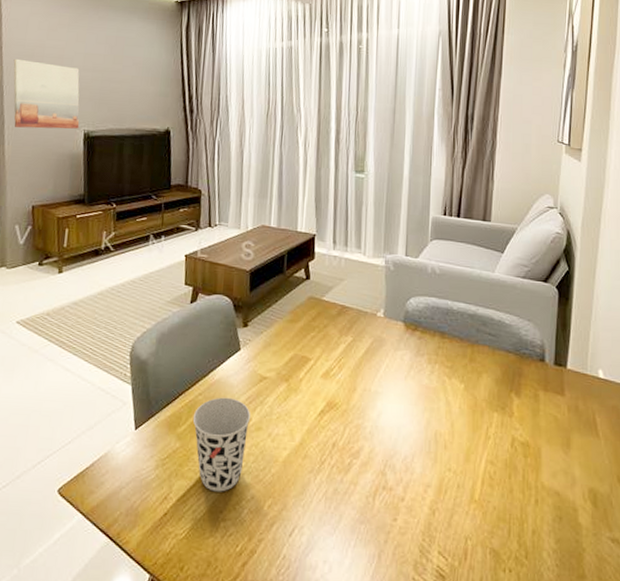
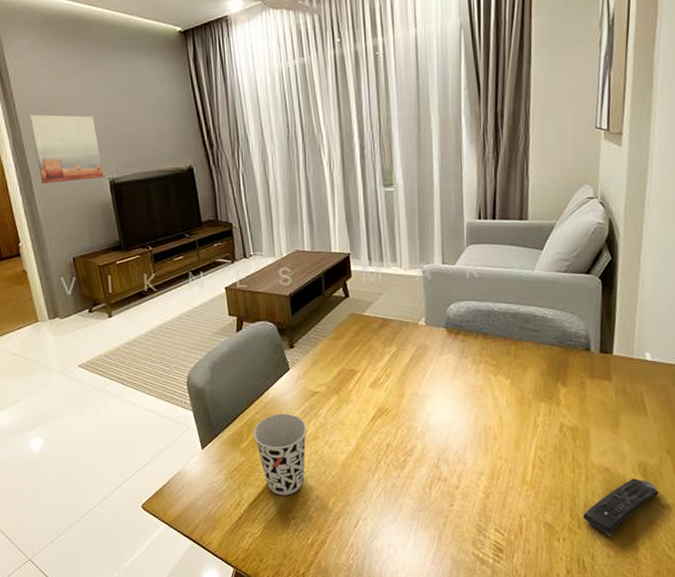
remote control: none [530,506,609,571] -> present [582,478,659,537]

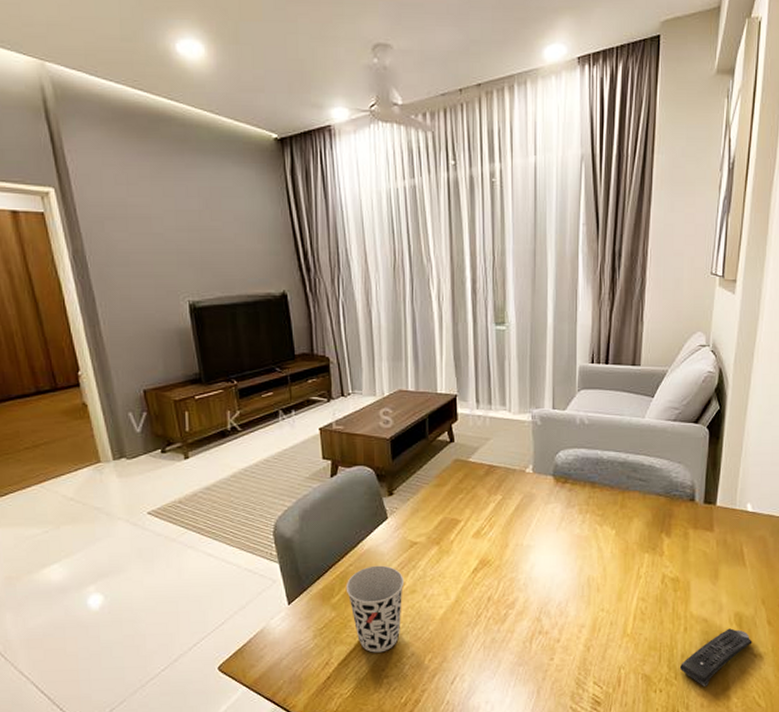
wall art: present [28,114,104,183] -> none [92,222,183,303]

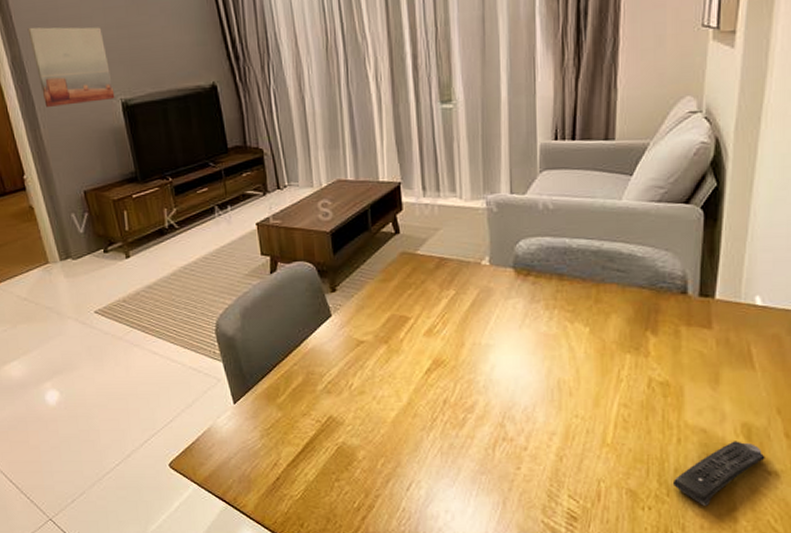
wall art: none [92,222,183,303] -> present [27,27,115,107]
cup: present [345,565,405,653] -> none [291,365,352,455]

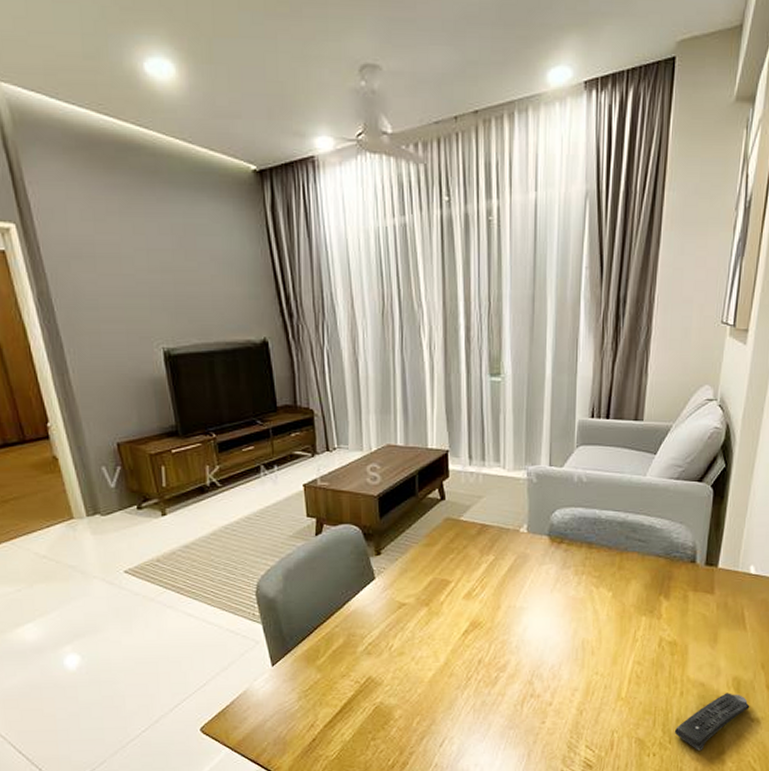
wall art: present [27,27,115,107] -> none [58,262,156,350]

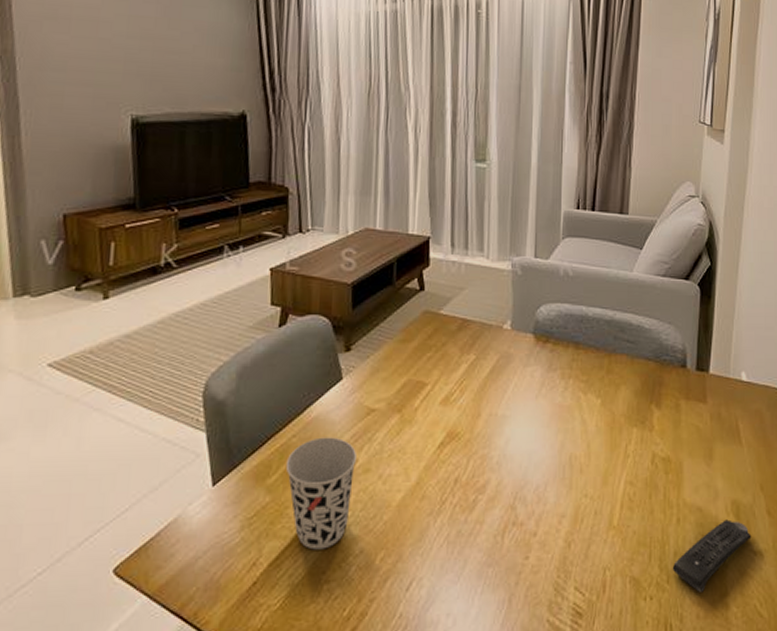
cup: none [331,627,393,715] -> present [285,437,358,550]

